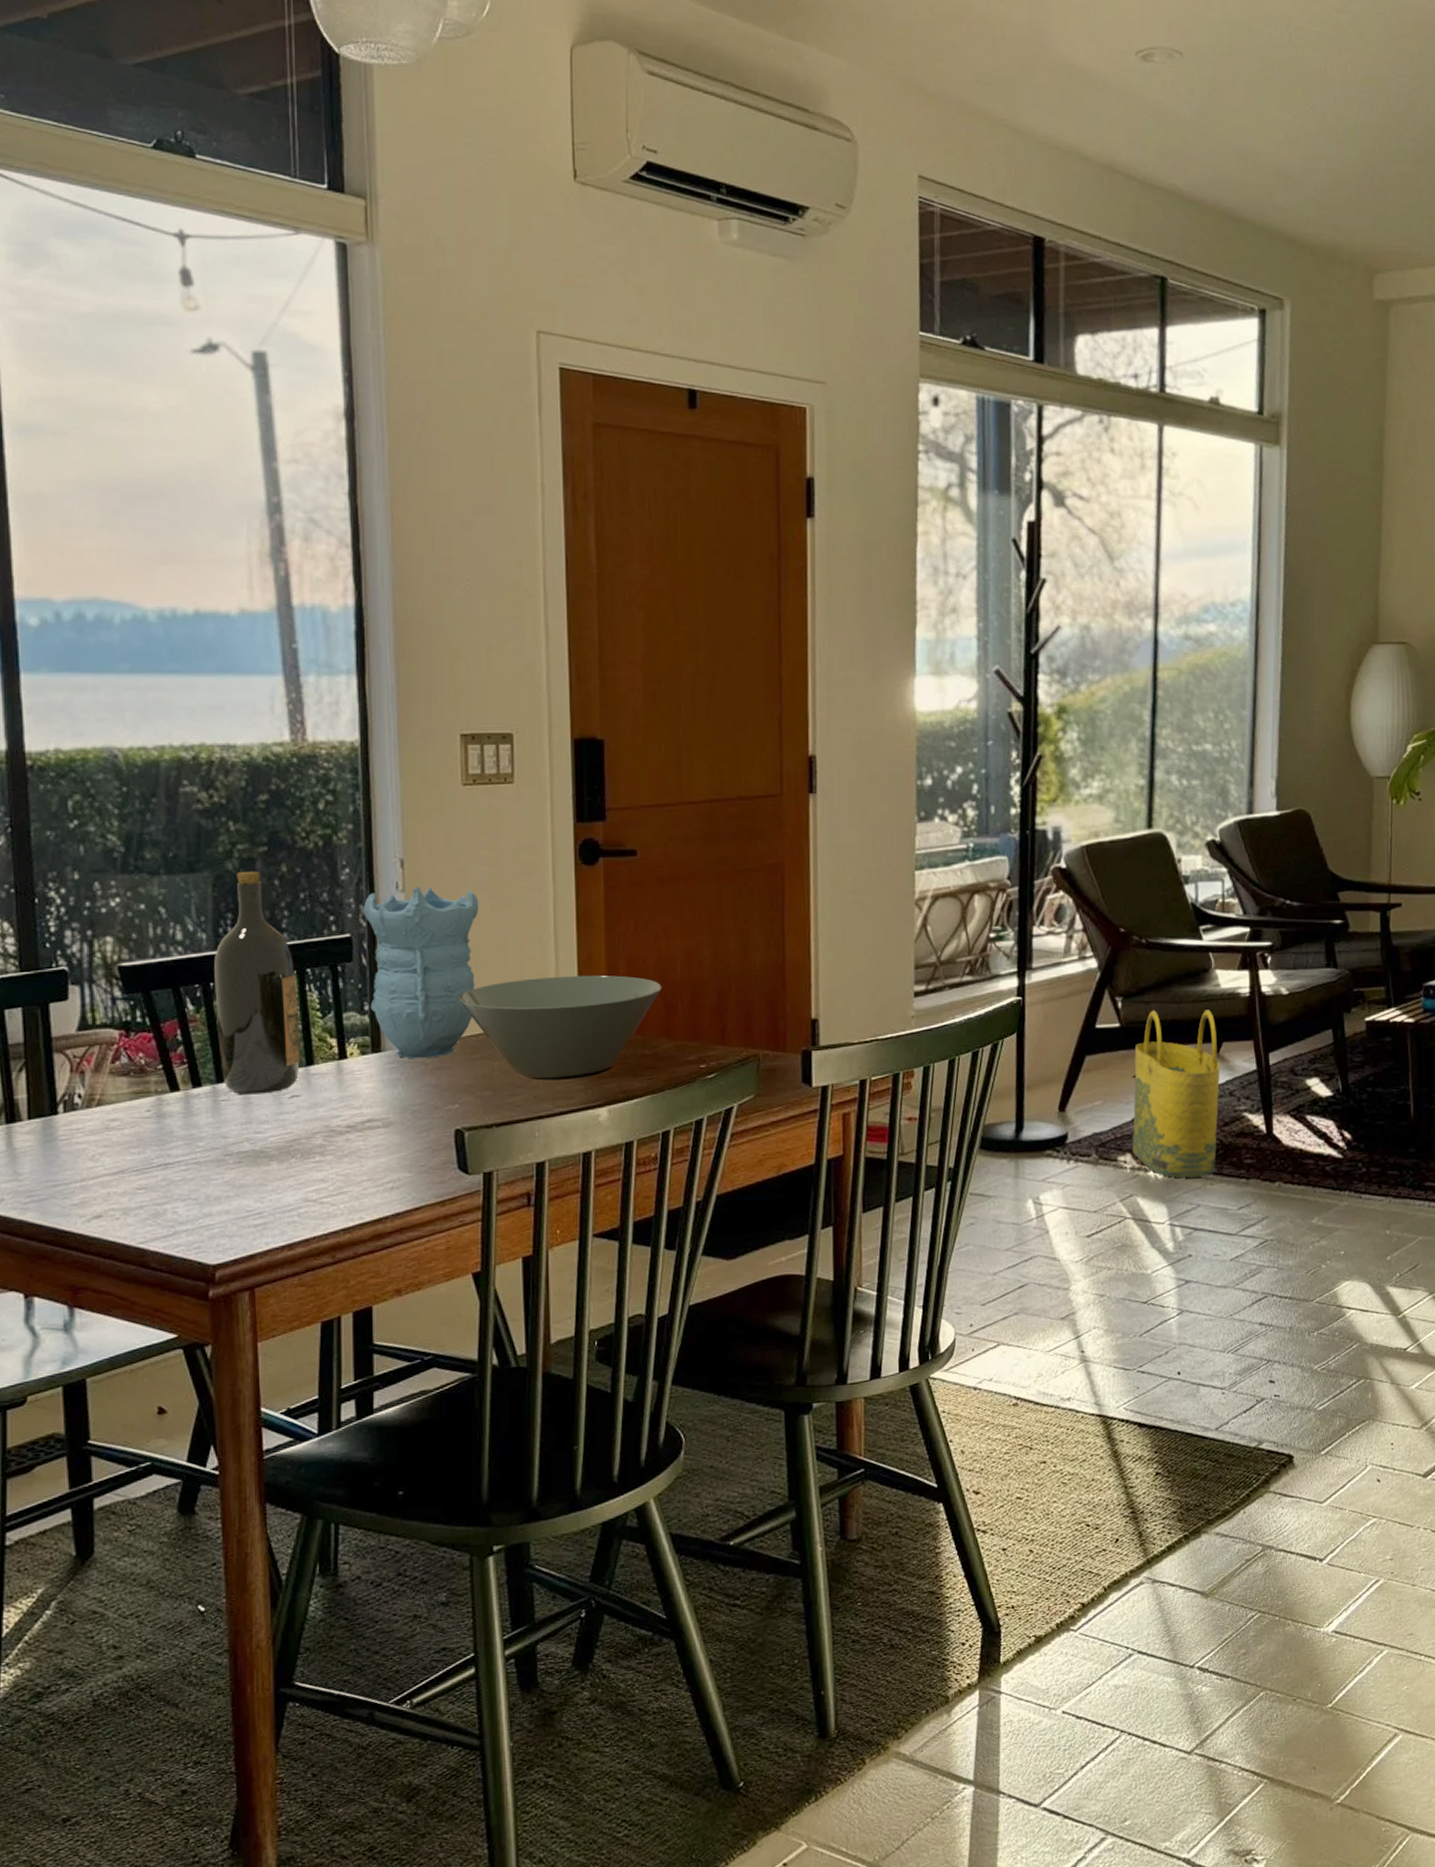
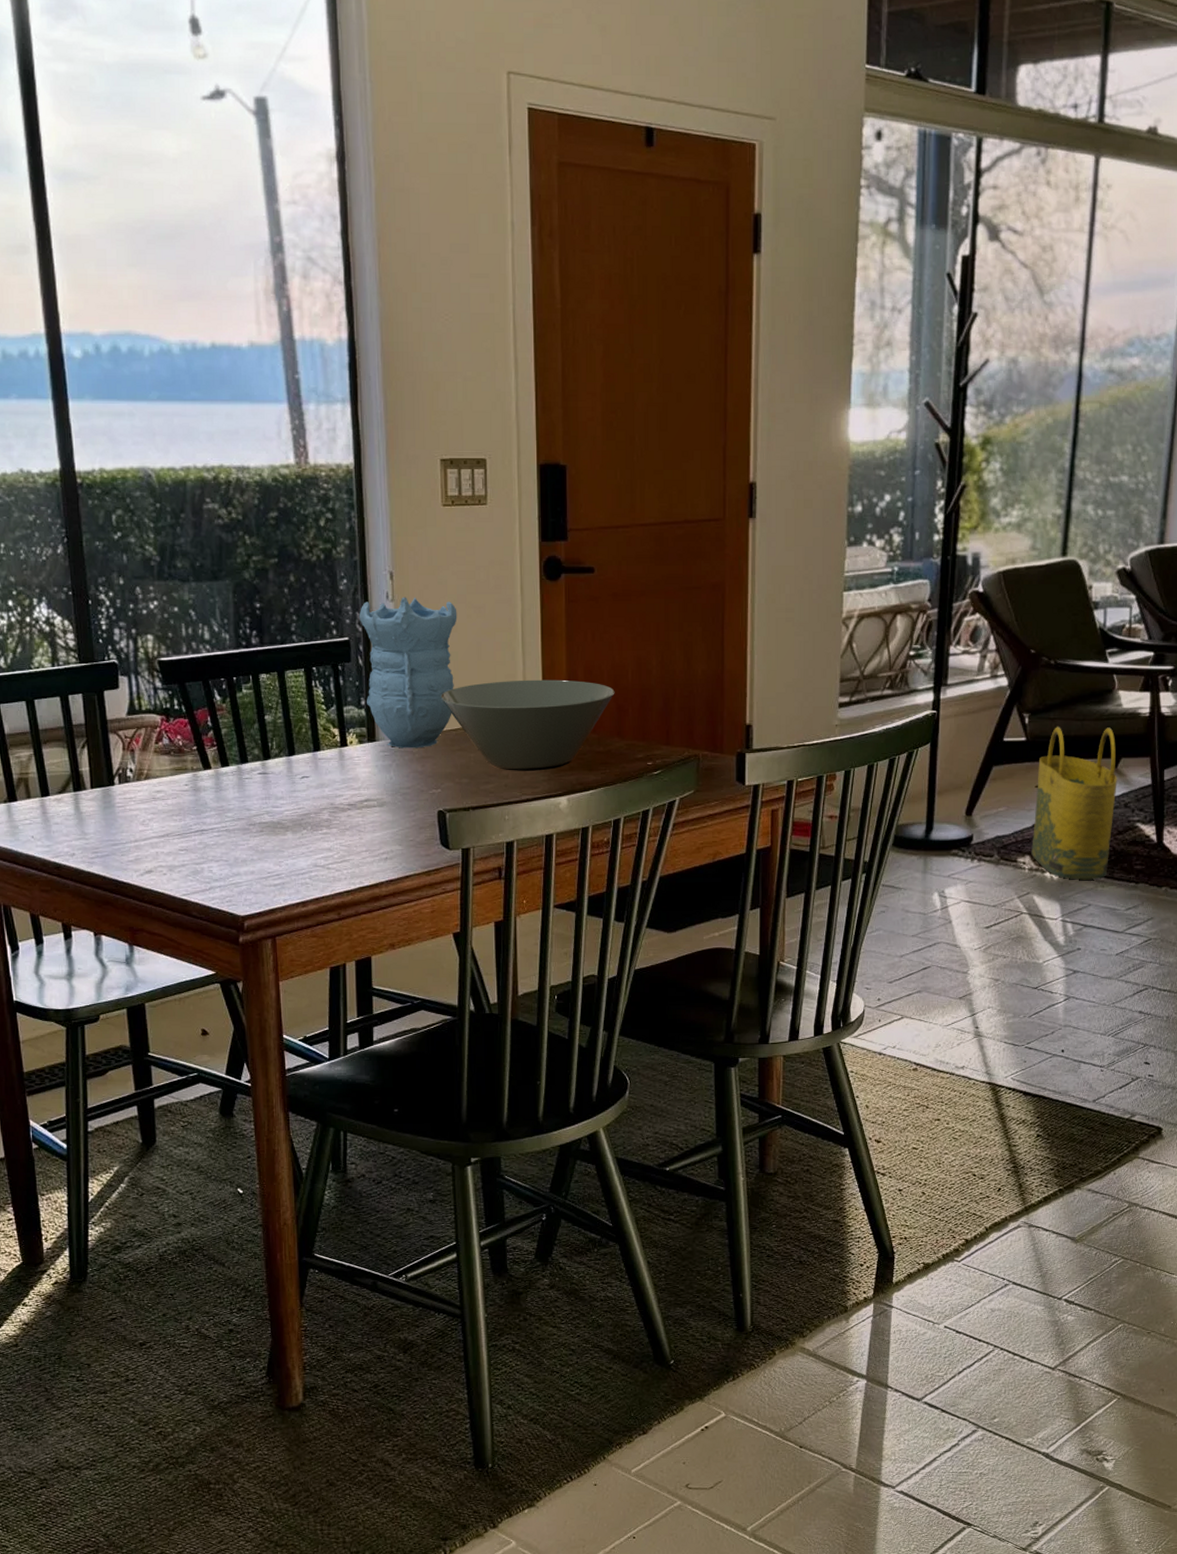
wine bottle: present [214,871,300,1095] -> none [236,580,309,774]

